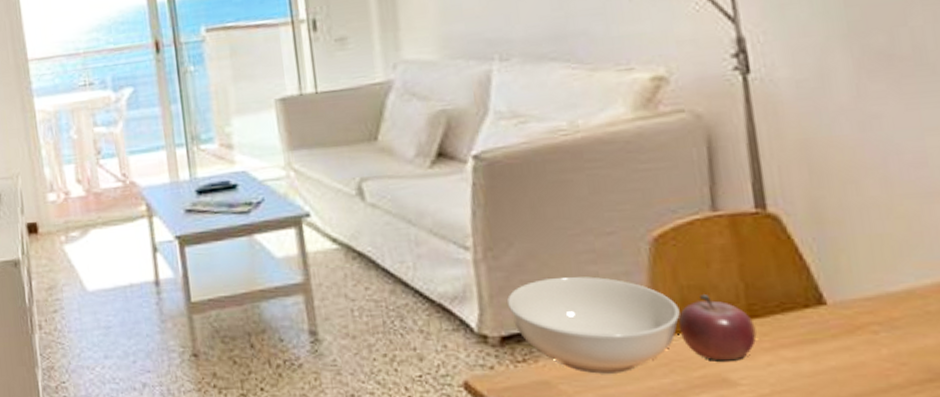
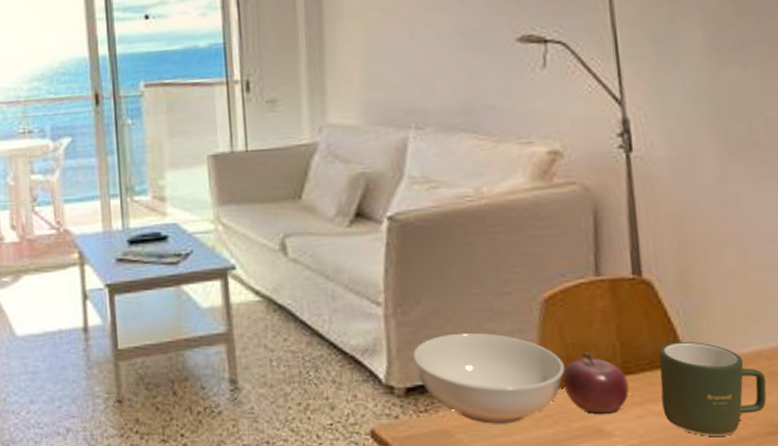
mug: none [790,280,922,386] -> present [659,342,767,437]

